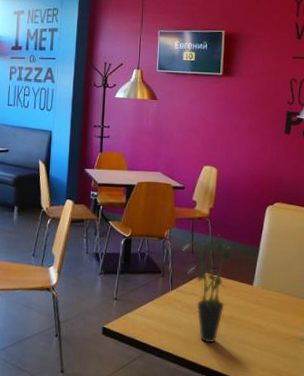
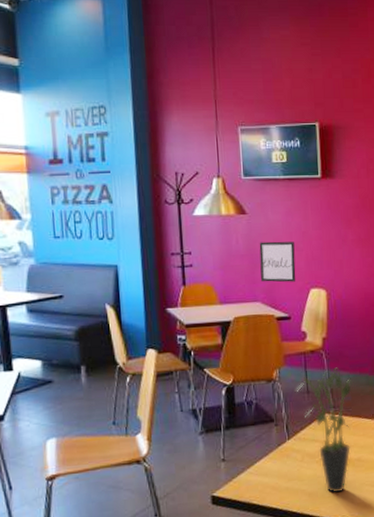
wall art: none [162,123,194,159] -> present [259,241,296,283]

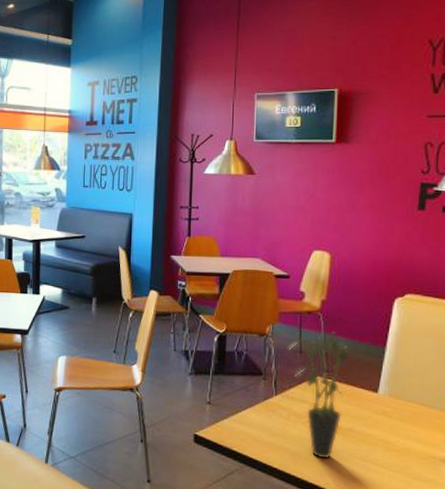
wall art: present [259,241,296,283] -> none [262,201,300,242]

